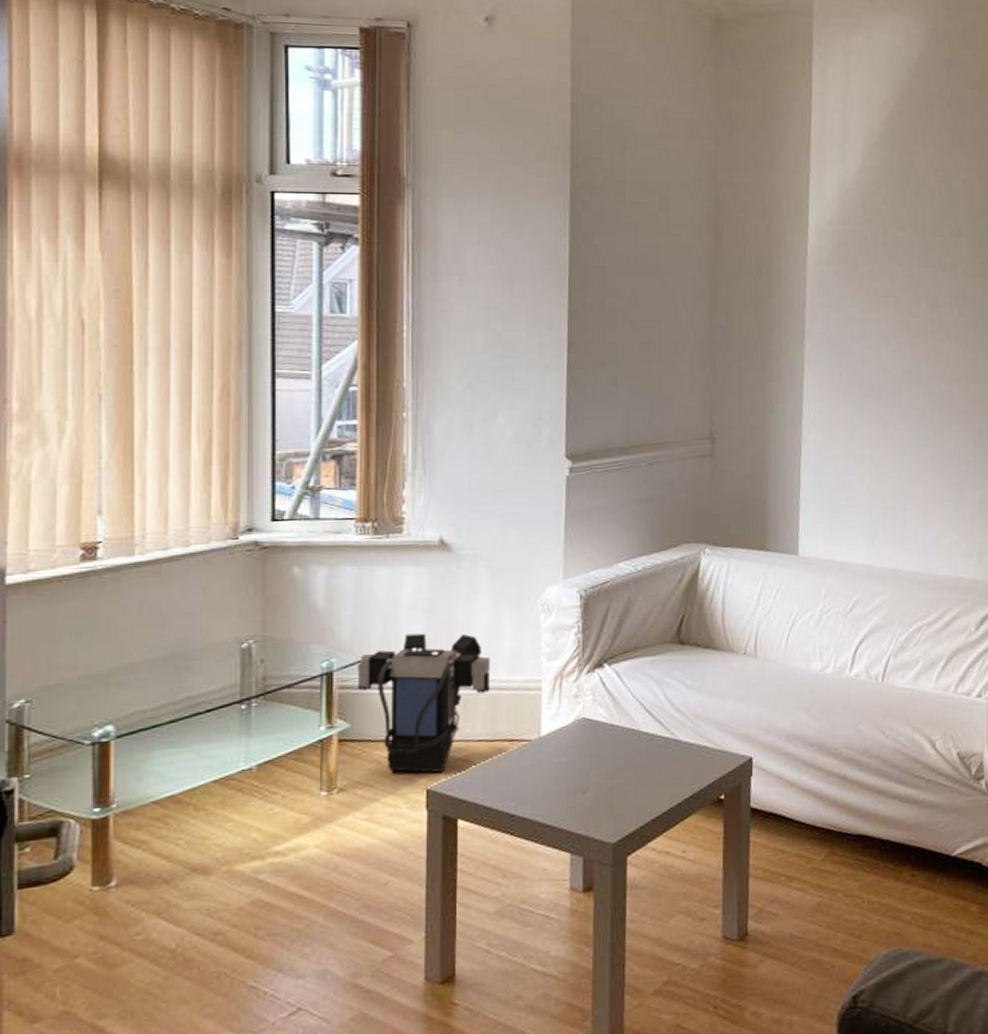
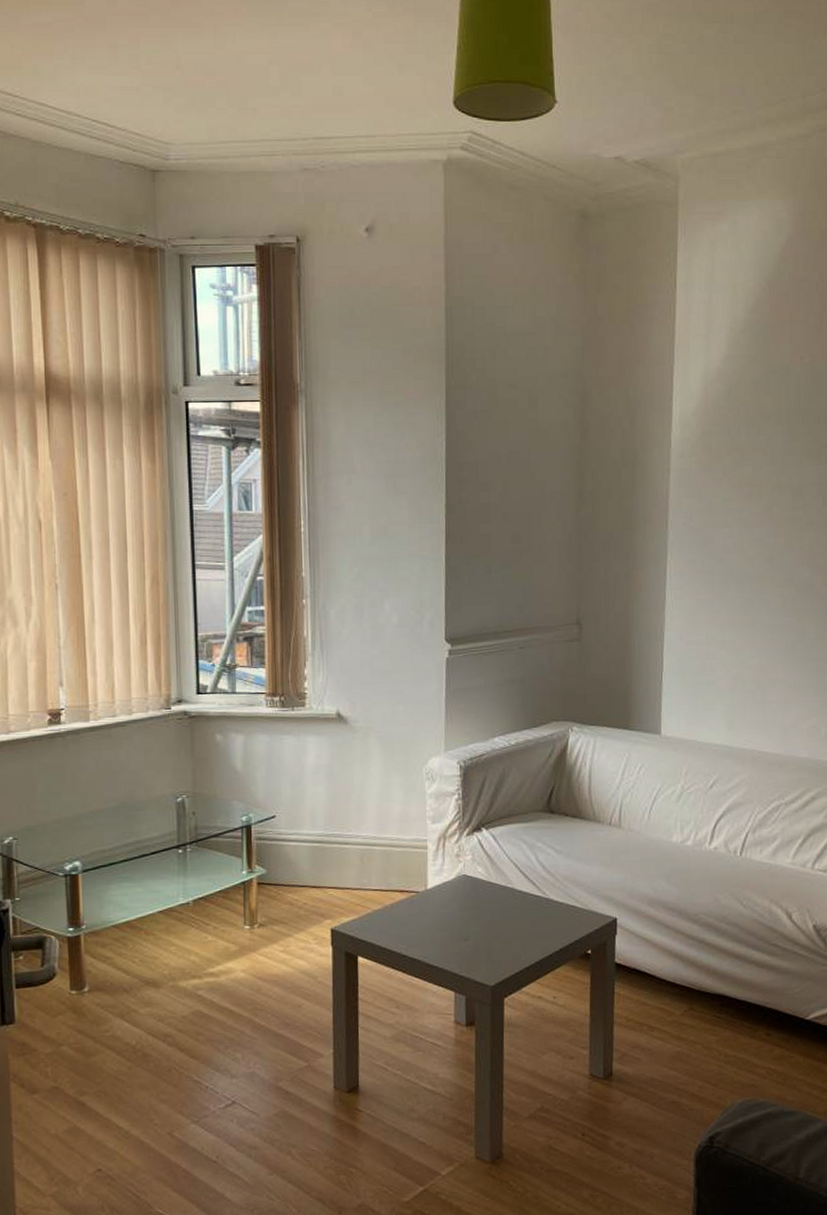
backpack: present [357,633,491,773] -> none [270,794,383,916]

